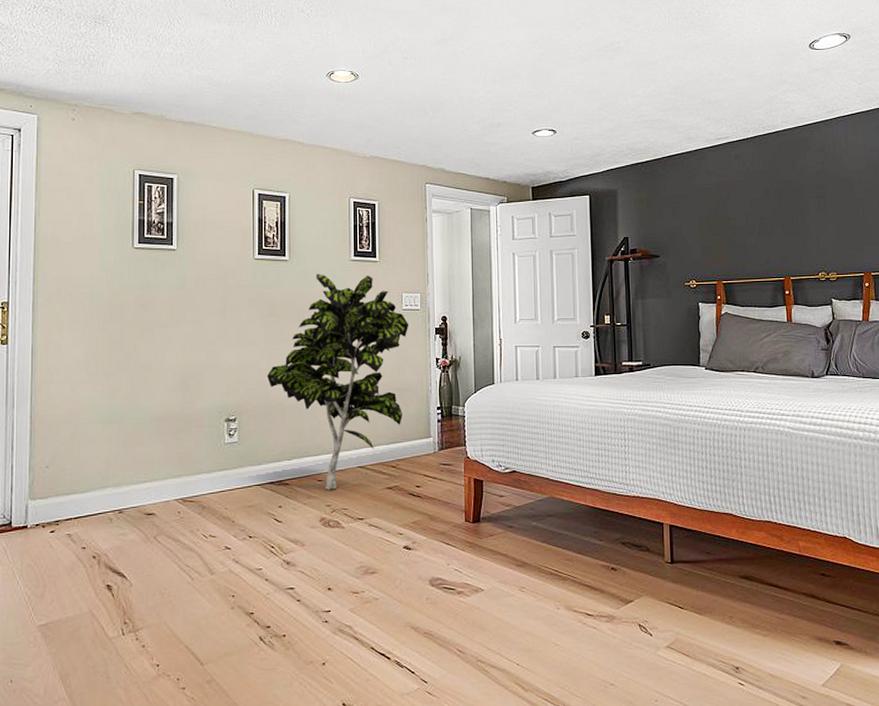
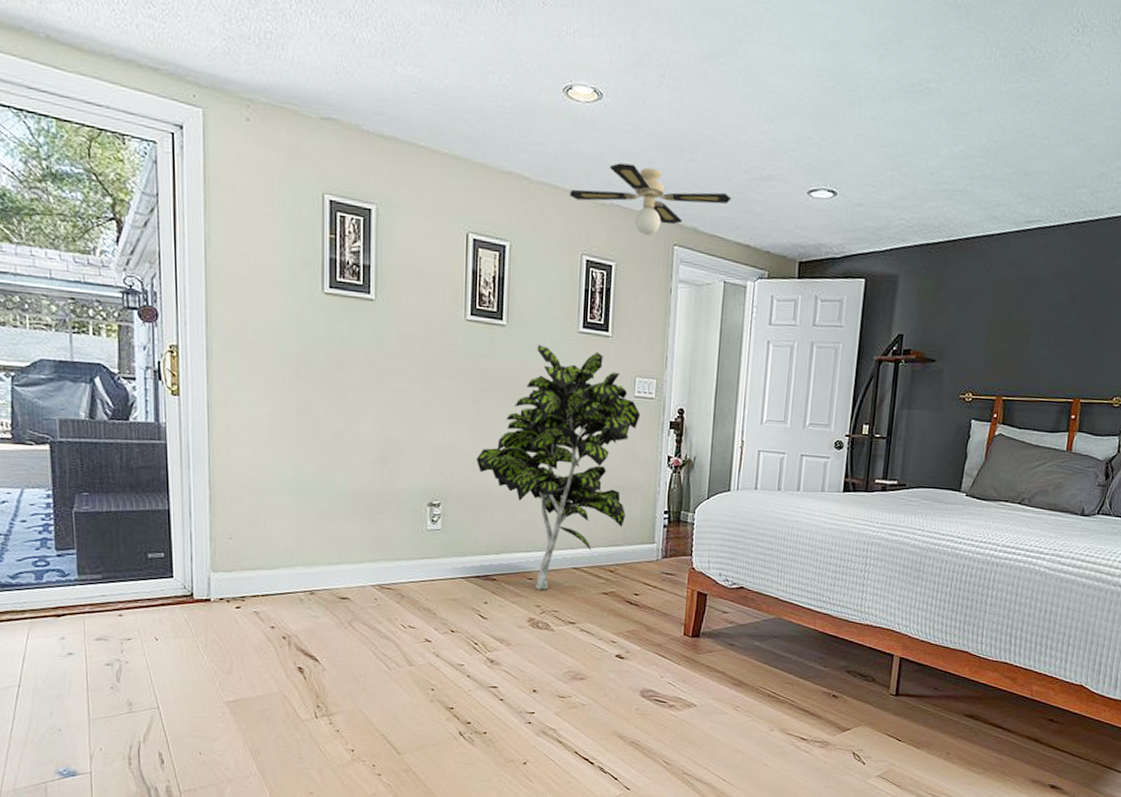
ceiling fan: none [337,125,470,179] -> present [570,163,732,236]

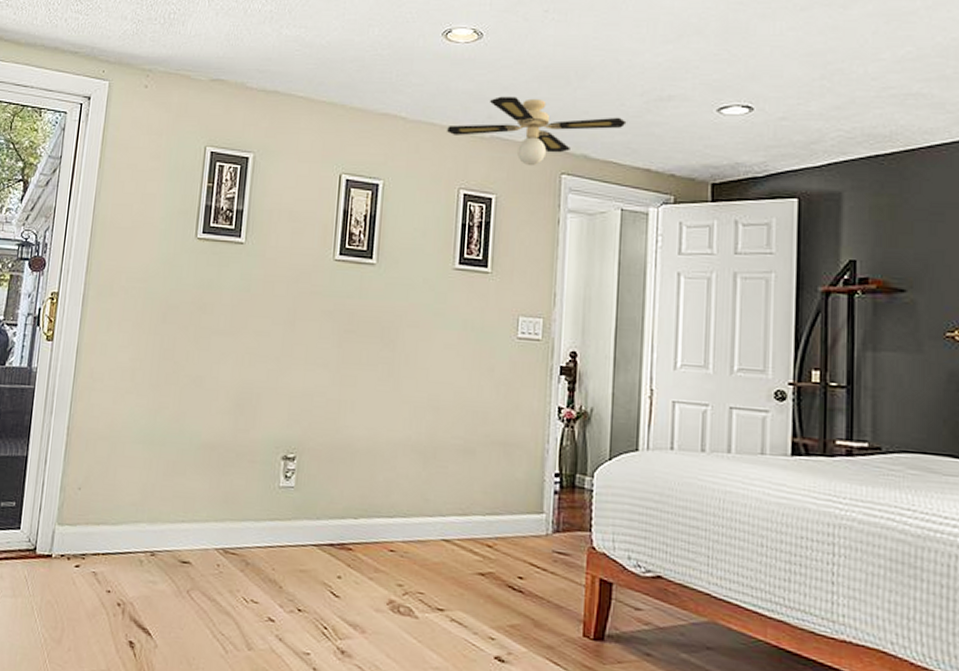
indoor plant: present [477,345,641,590] -> none [337,284,525,566]

